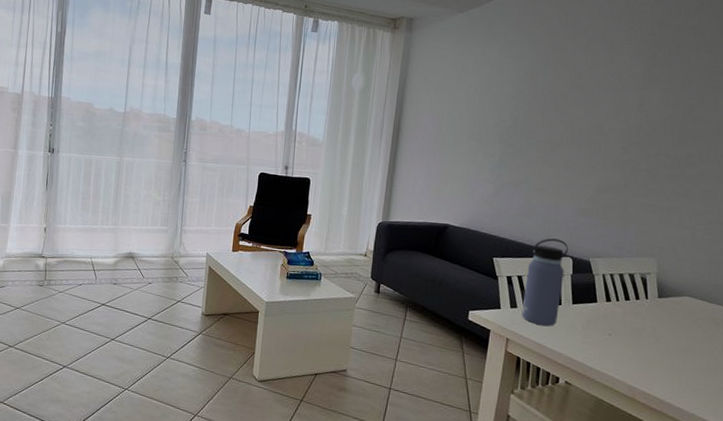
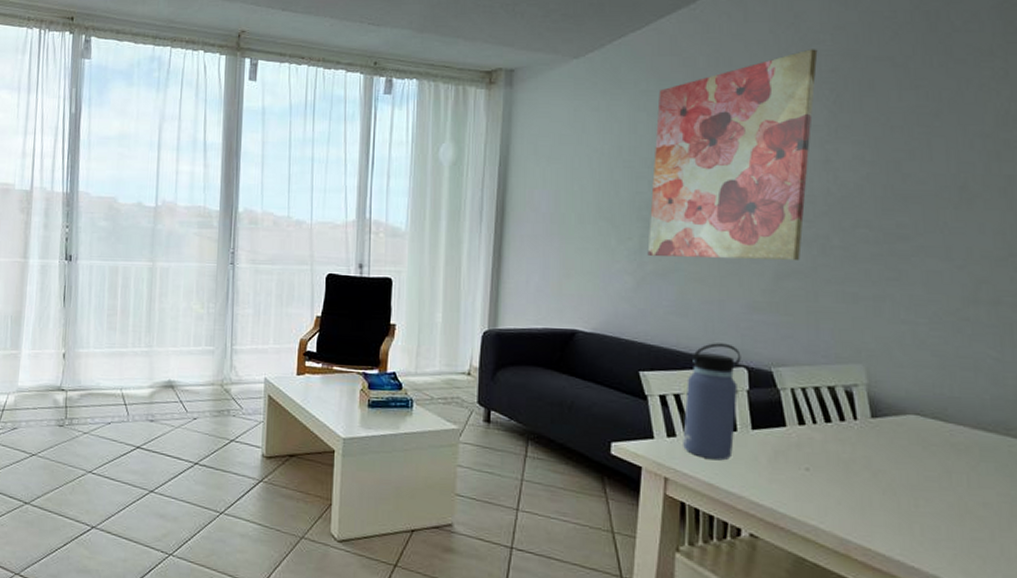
wall art: none [505,17,641,179] -> present [647,49,818,261]

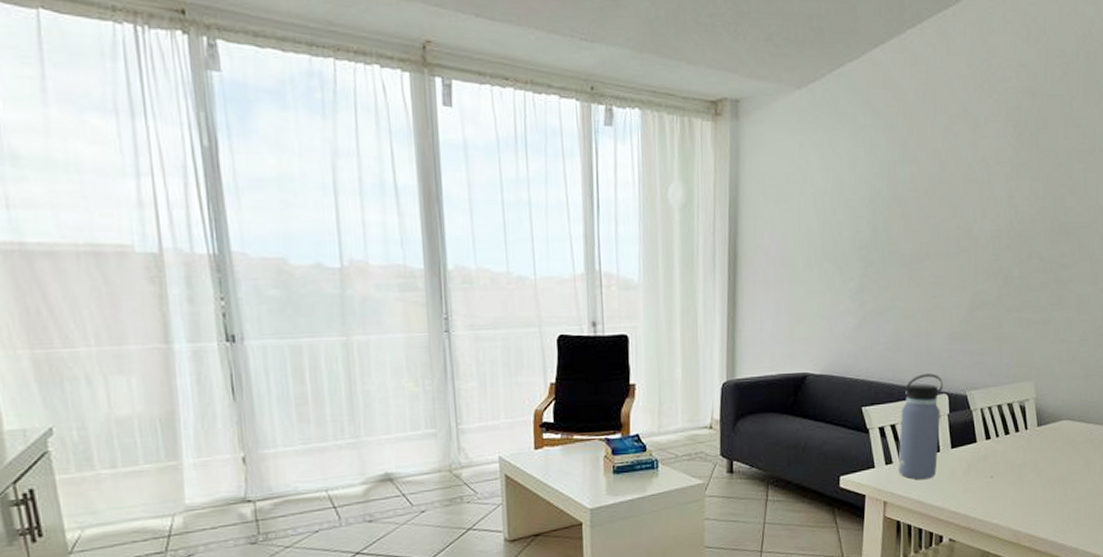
wall art: present [647,49,818,261] -> none [867,86,1005,295]

